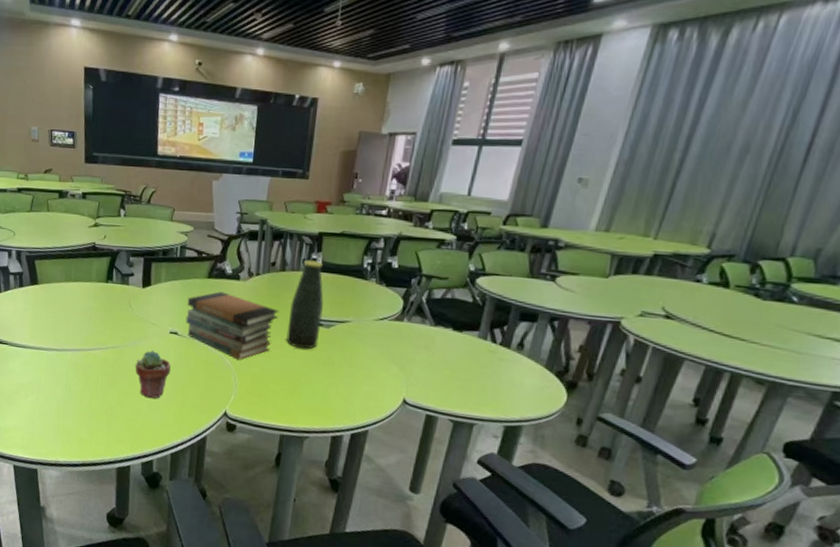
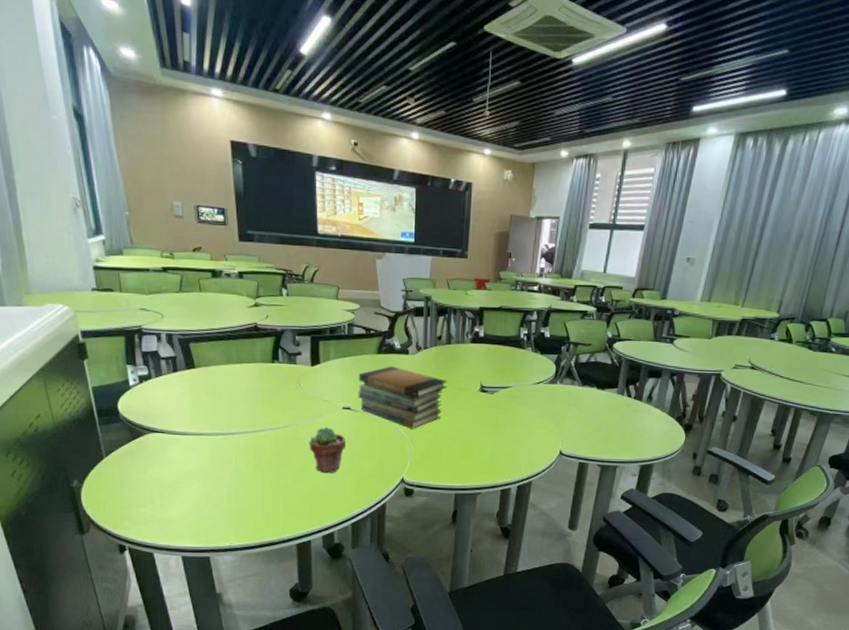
bottle: present [286,260,324,349] -> none [455,333,487,414]

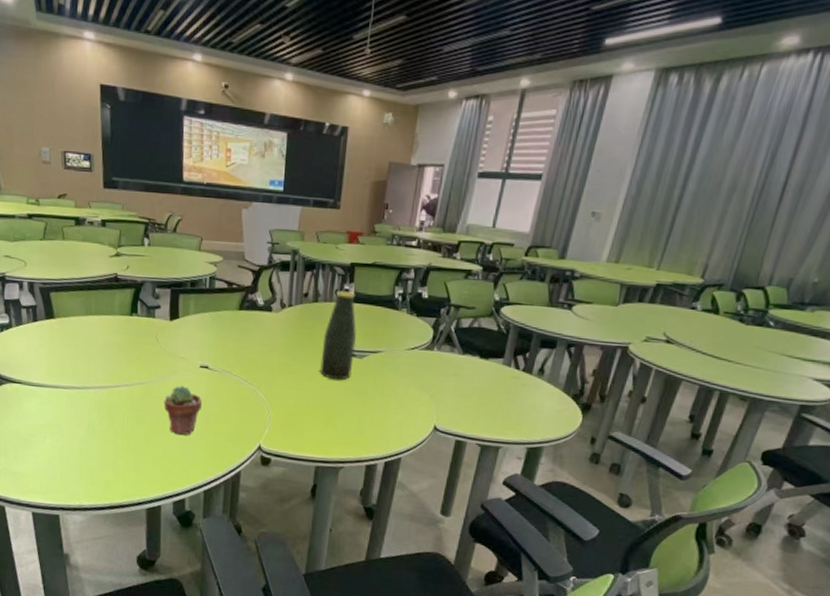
book stack: present [358,366,448,429] -> none [216,323,313,393]
bottle: none [455,333,487,414] -> present [320,291,357,380]

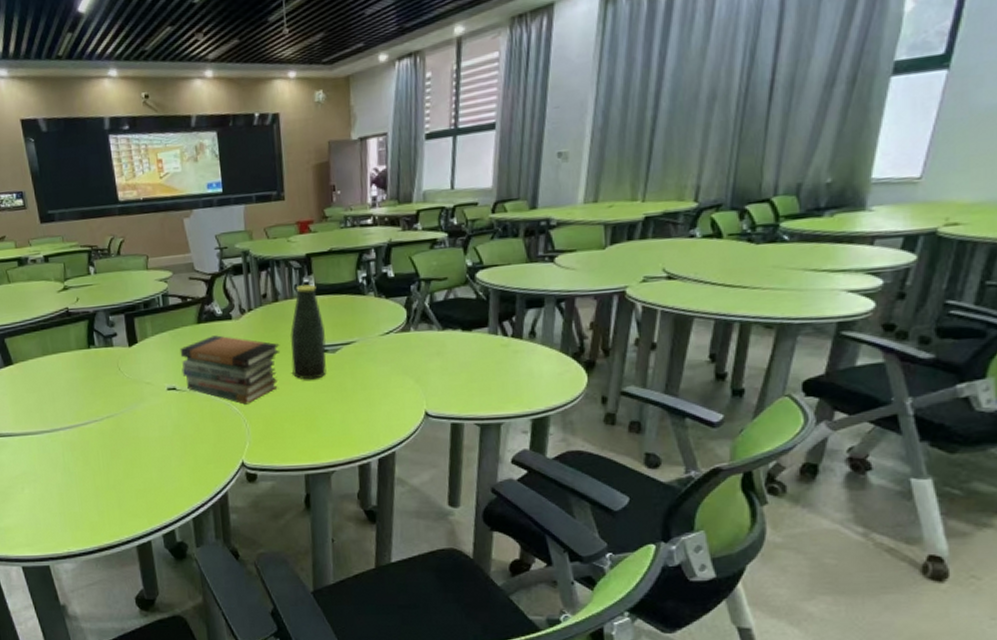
potted succulent: present [164,386,202,436] -> none [136,412,176,464]
book stack: none [216,323,313,393] -> present [179,335,280,405]

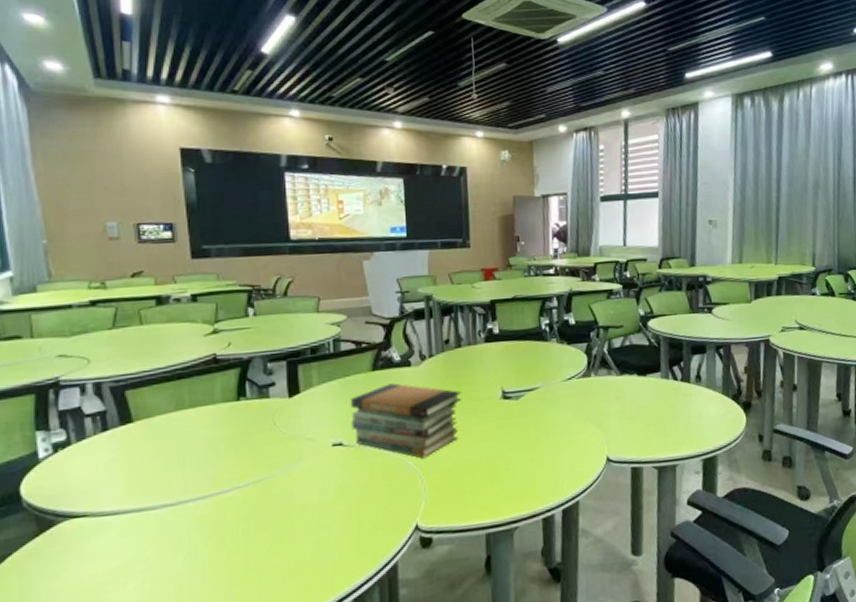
bottle: present [290,284,327,380] -> none [472,330,510,429]

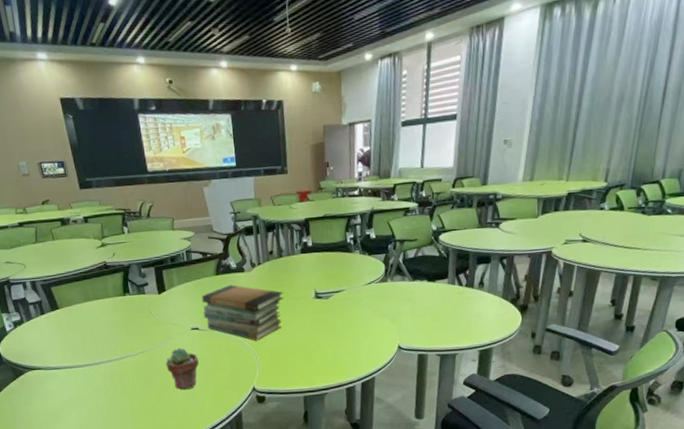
potted succulent: none [290,473,339,536] -> present [166,348,199,390]

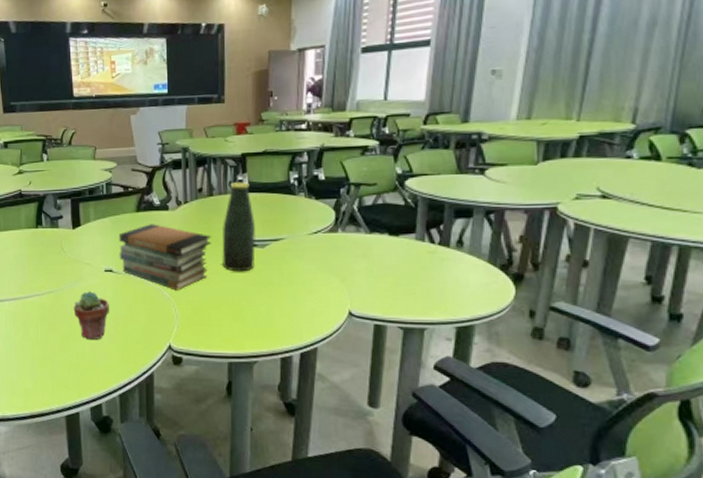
bottle: none [292,243,321,321] -> present [221,182,255,272]

